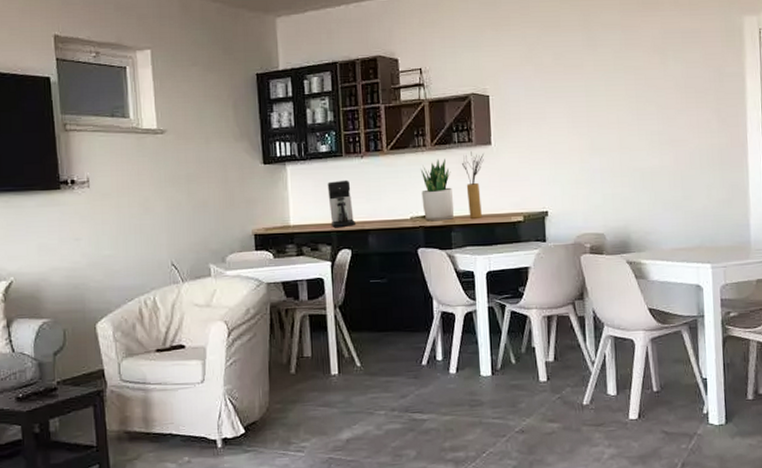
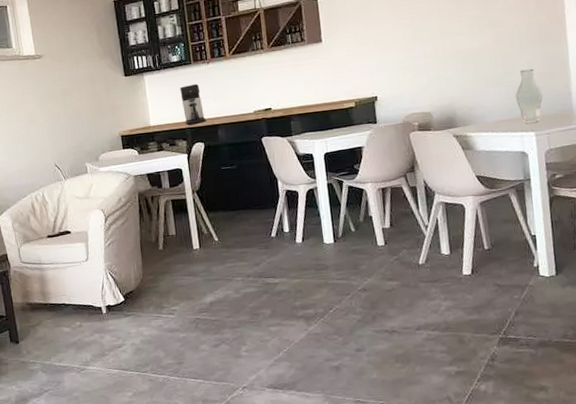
planter: present [420,159,454,222] -> none [260,58,292,114]
vase: present [461,151,485,220] -> none [296,50,317,109]
vase: none [692,194,721,255] -> present [515,68,543,124]

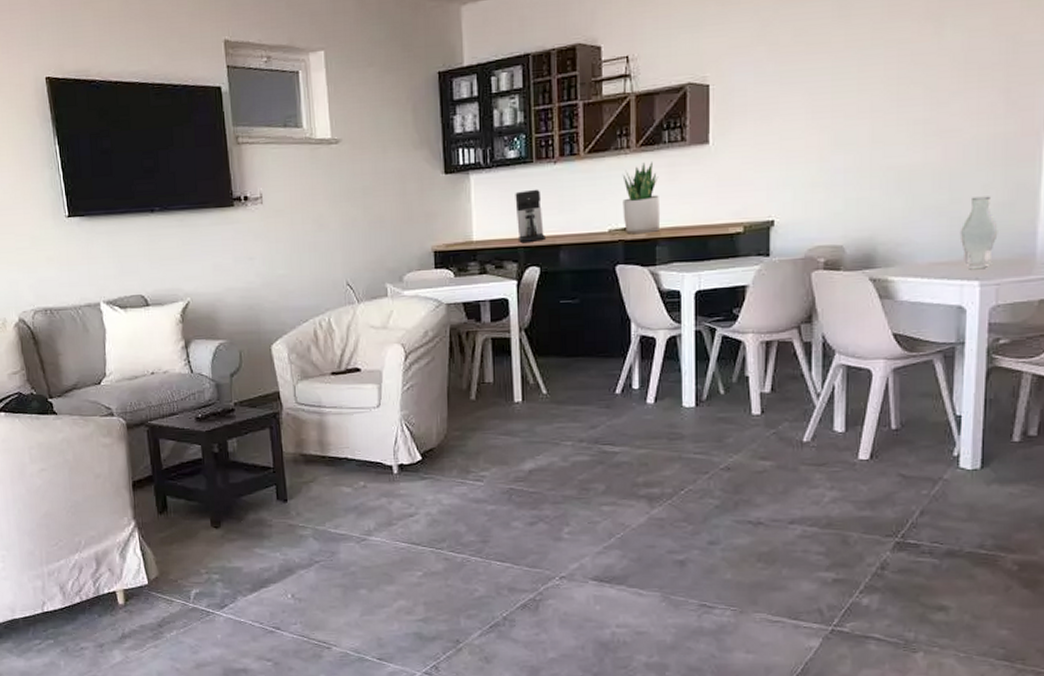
planter: none [260,58,292,114] -> present [622,162,661,235]

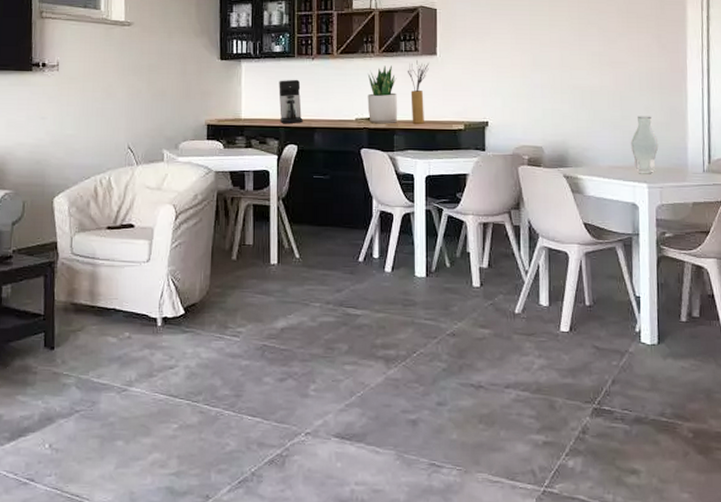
vase: none [671,152,700,232] -> present [407,60,430,125]

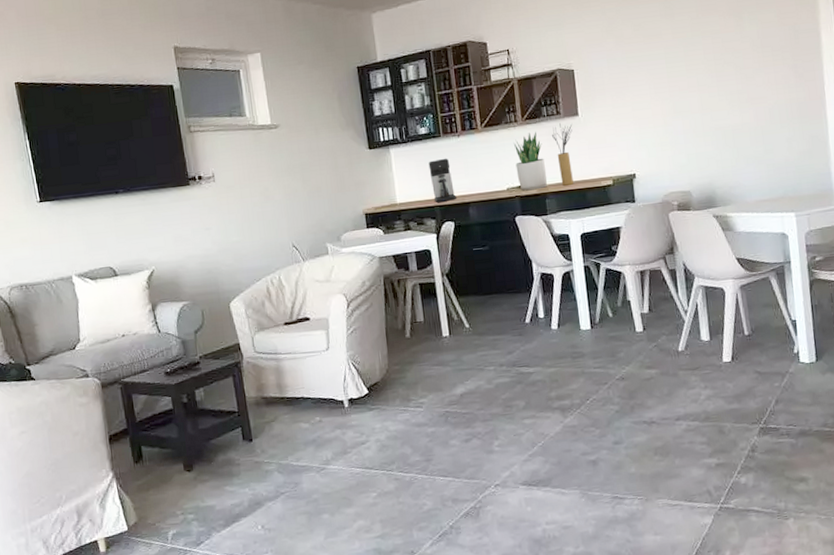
vase: present [630,116,659,174] -> none [775,146,803,204]

